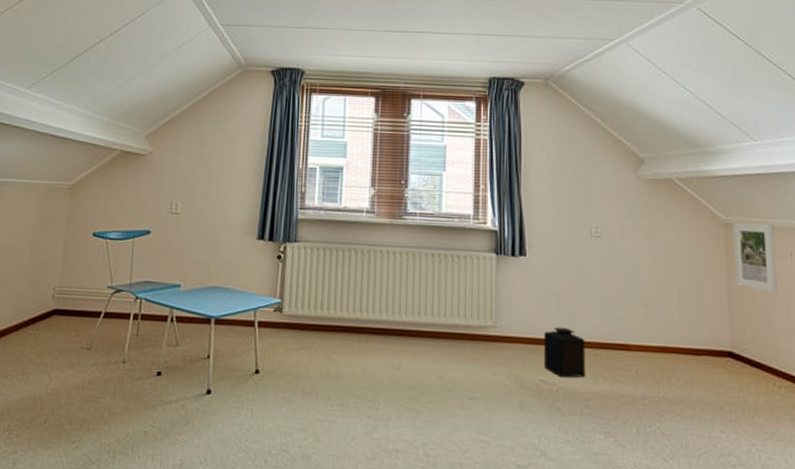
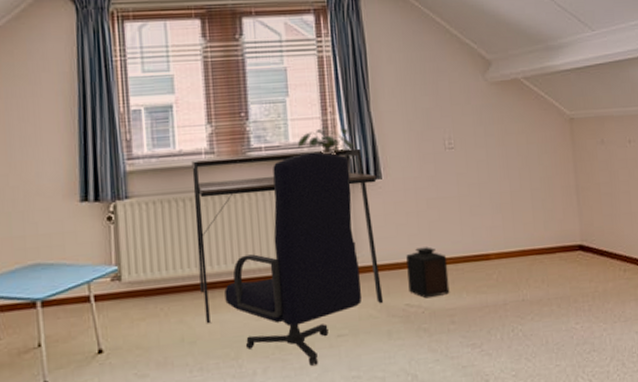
desk: none [349,217,521,375] -> present [191,148,384,324]
office chair: none [370,223,497,422] -> present [224,151,362,366]
potted plant: none [450,202,503,229] -> present [298,128,355,156]
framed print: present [733,222,778,292] -> none [577,114,619,182]

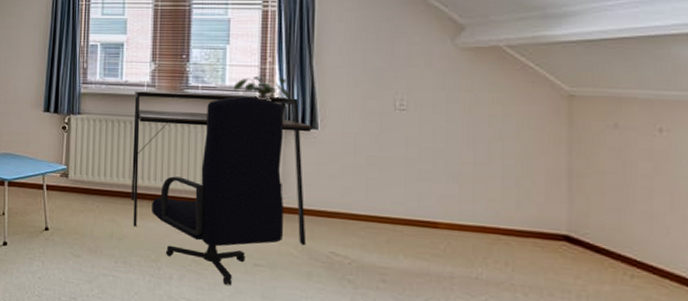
lantern: present [406,247,450,299] -> none [336,201,384,253]

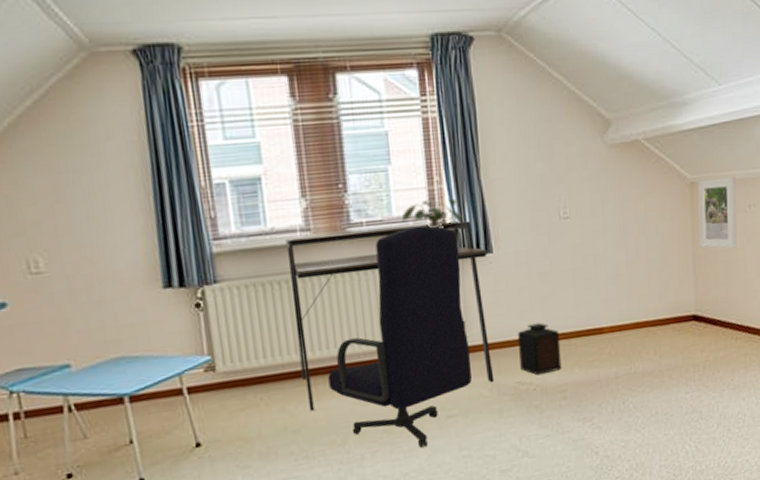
lantern: none [336,201,384,253] -> present [518,323,562,376]
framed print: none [579,94,638,173] -> present [698,176,737,249]

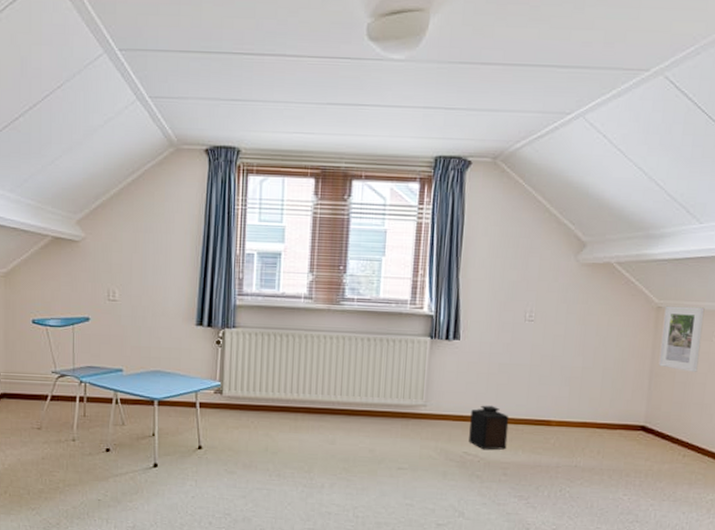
desk: present [285,220,495,412] -> none [286,302,455,448]
office chair: present [328,225,472,448] -> none [306,308,432,489]
potted plant: present [402,198,464,230] -> none [387,288,439,314]

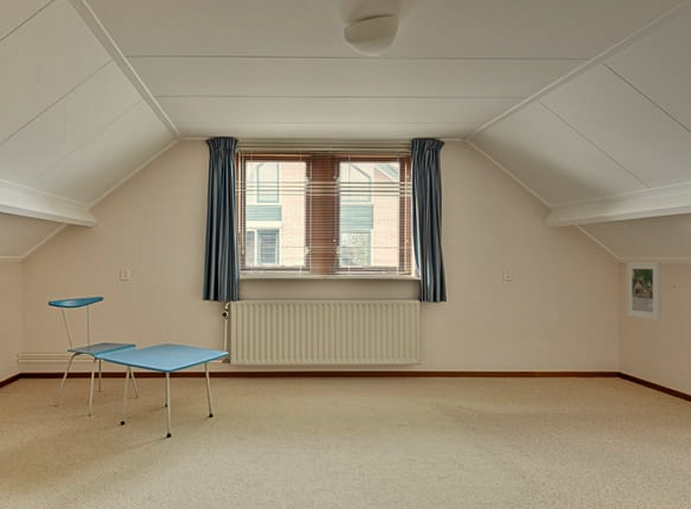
lantern: present [469,405,509,450] -> none [462,361,497,403]

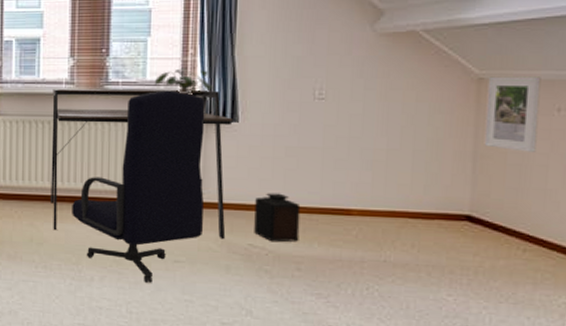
desk: none [291,274,442,404] -> present [51,88,233,240]
office chair: none [310,275,421,446] -> present [72,90,205,283]
potted plant: none [378,256,425,280] -> present [155,68,213,96]
lantern: none [462,361,497,403] -> present [254,193,301,242]

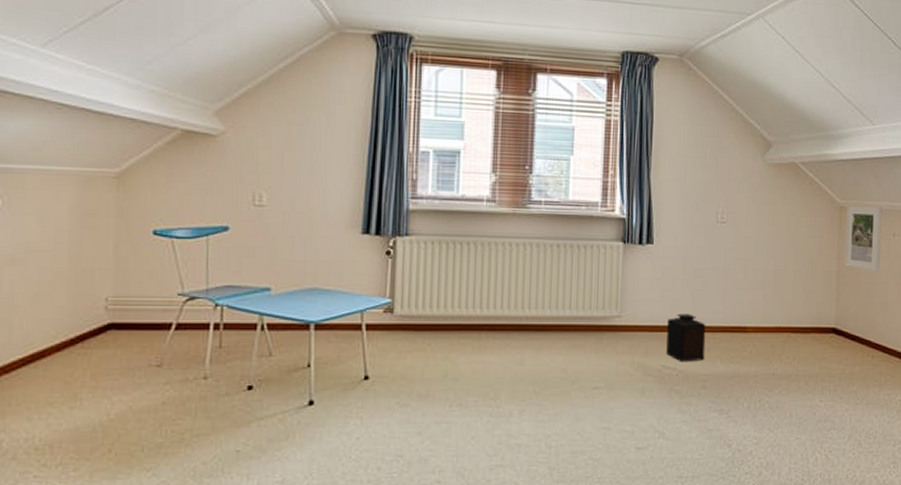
desk: present [51,88,233,240] -> none [468,206,649,363]
office chair: present [72,90,205,283] -> none [491,211,624,413]
potted plant: present [155,68,213,96] -> none [577,189,631,217]

